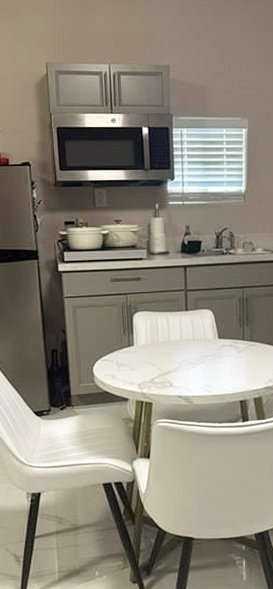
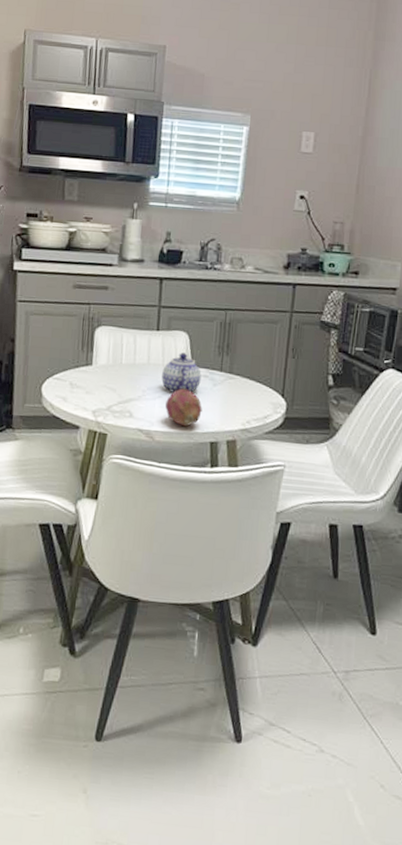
teapot: none [194,328,227,362] -> present [161,352,202,393]
fruit: none [199,358,231,390] -> present [165,388,202,427]

